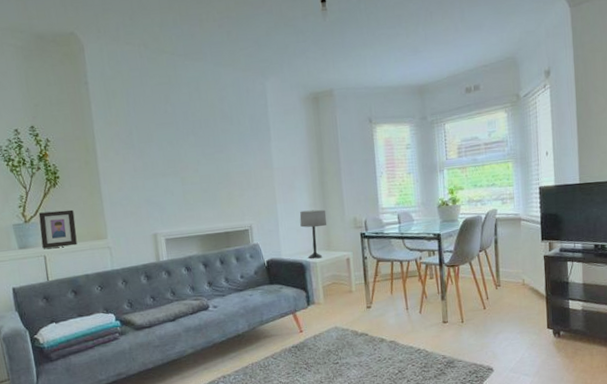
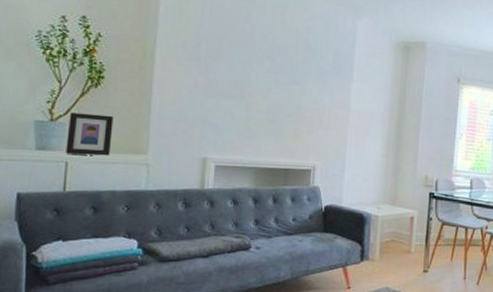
table lamp: present [299,209,327,259] -> none [368,159,398,212]

